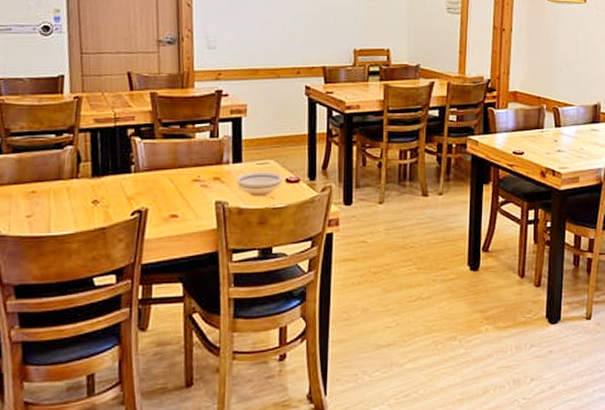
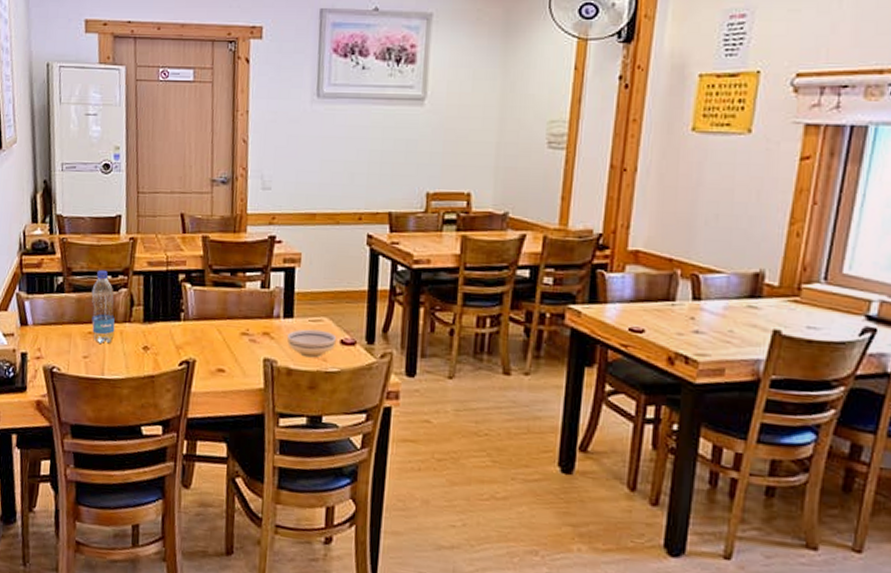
bottle: none [33,129,62,203] -> present [91,269,116,345]

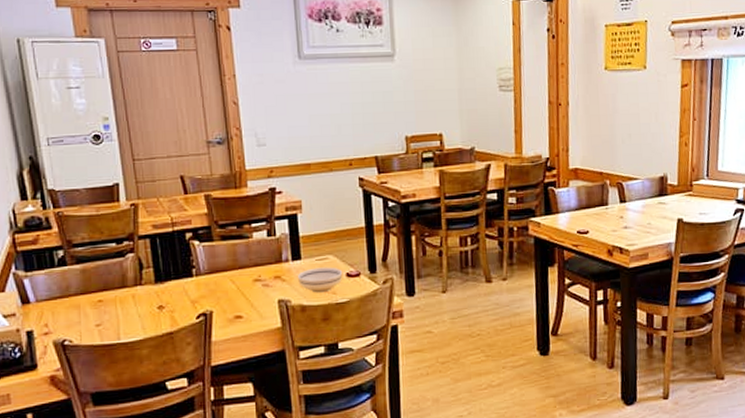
bottle: present [91,269,116,345] -> none [96,238,127,311]

